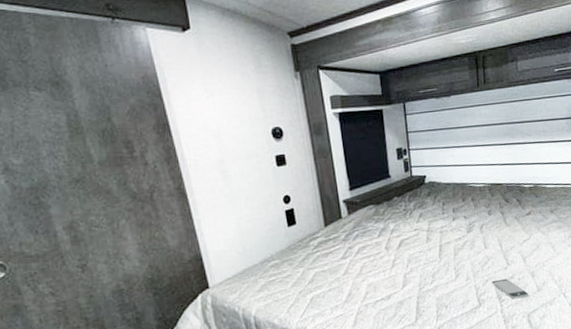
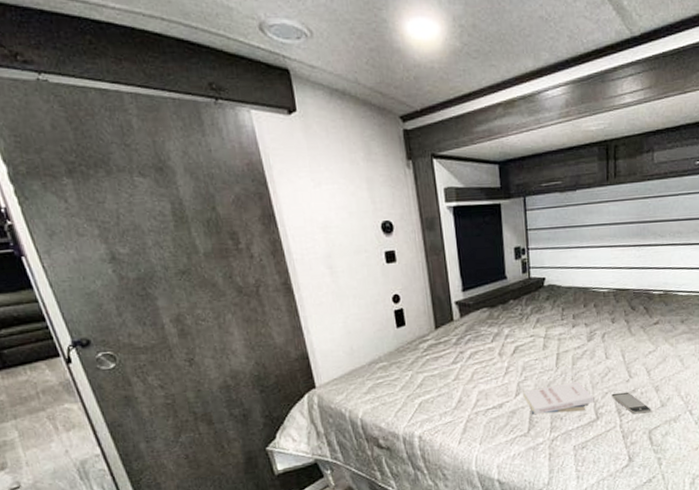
books: none [409,270,476,305] -> present [523,380,595,415]

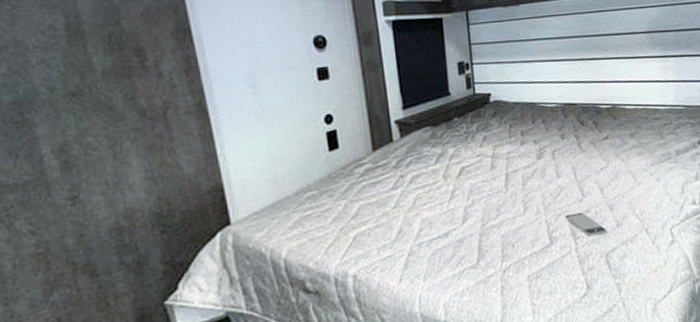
books: present [523,380,595,415] -> none [471,202,548,243]

